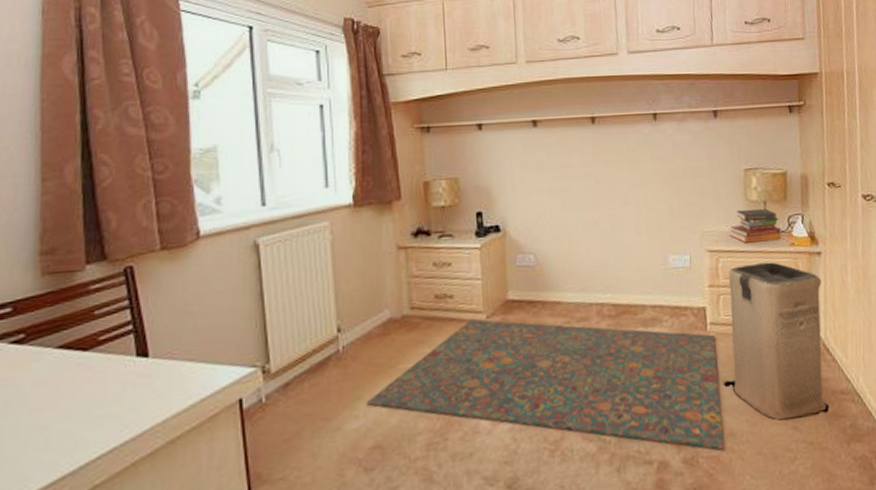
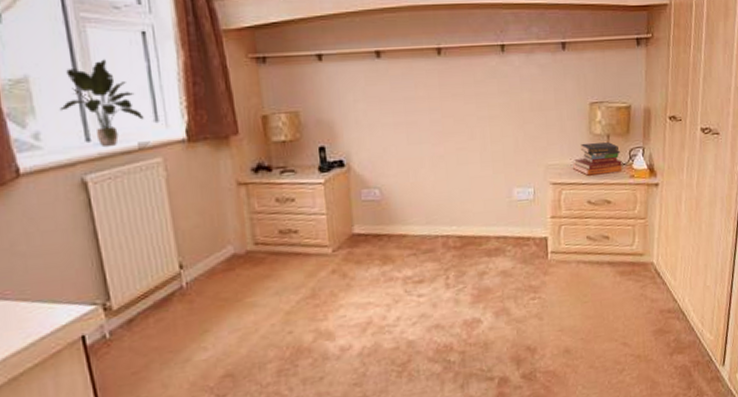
potted plant: none [242,130,316,212] -> present [60,59,145,148]
rug: present [366,319,725,450] -> none [214,253,561,366]
laundry basket: present [722,262,830,422] -> none [560,193,658,339]

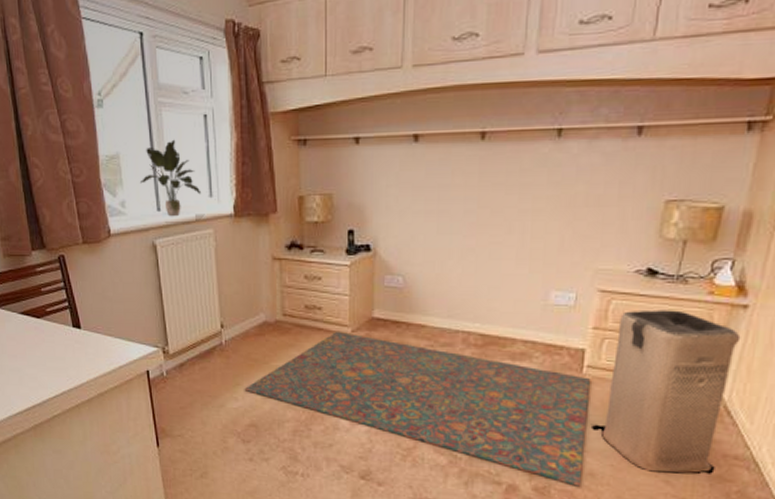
rug: none [214,253,561,366] -> present [244,332,591,487]
laundry basket: none [560,193,658,339] -> present [590,310,741,476]
books: present [573,142,623,176] -> none [630,248,700,287]

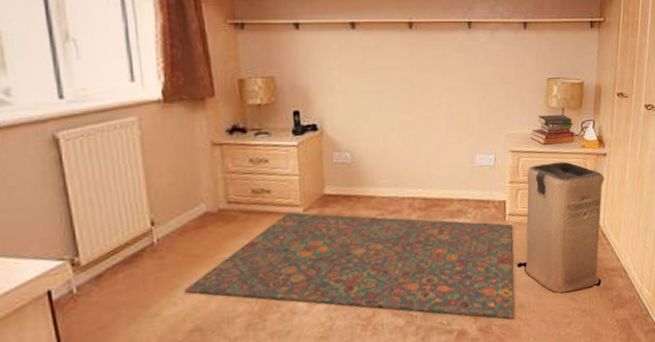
potted plant: present [140,139,202,217] -> none [33,18,120,105]
books: none [630,248,700,287] -> present [531,114,575,145]

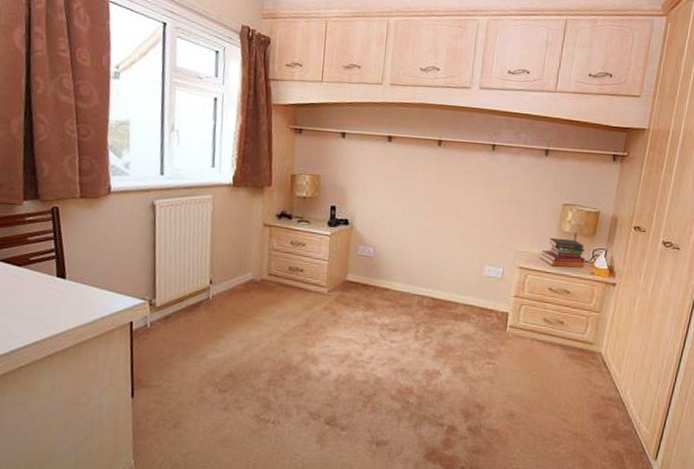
rug: present [184,212,515,319] -> none [226,291,512,426]
laundry basket: present [516,161,605,294] -> none [511,284,612,414]

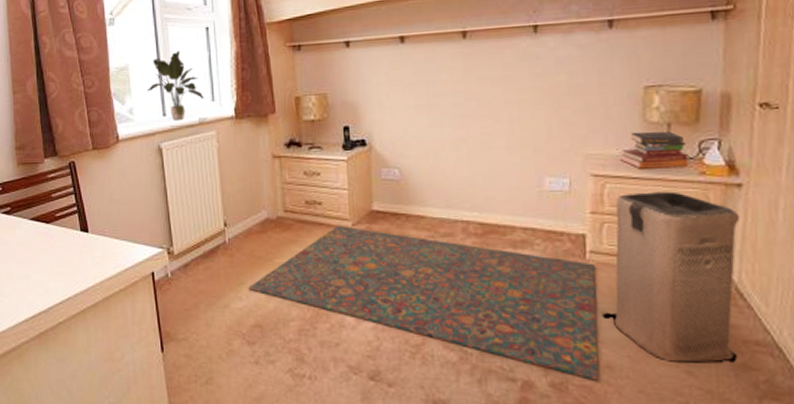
potted plant: none [147,114,205,182] -> present [147,50,204,122]
rug: none [226,291,512,426] -> present [248,226,600,381]
laundry basket: none [511,284,612,414] -> present [601,191,740,365]

